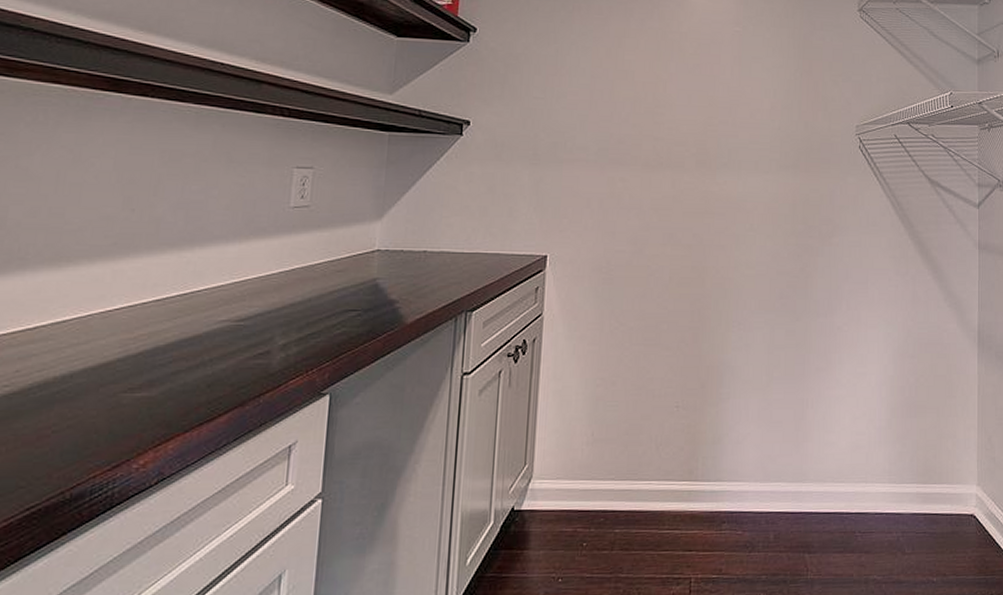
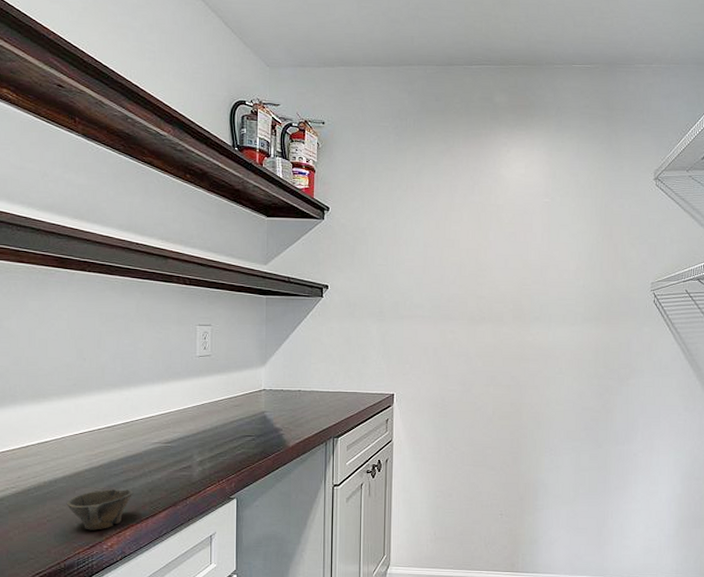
cup: none [83,385,185,444] -> present [66,489,133,530]

